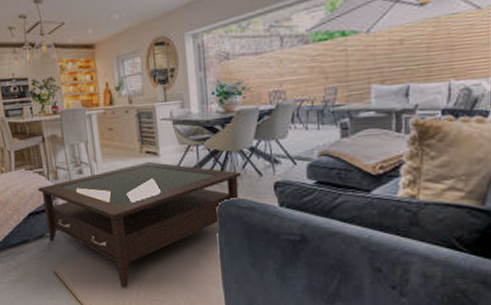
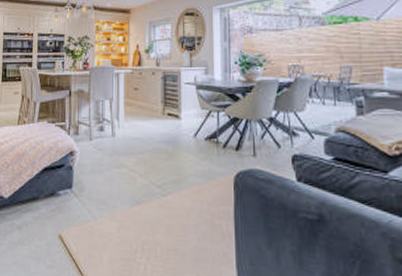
coffee table: present [38,161,241,288] -> none [57,124,259,261]

